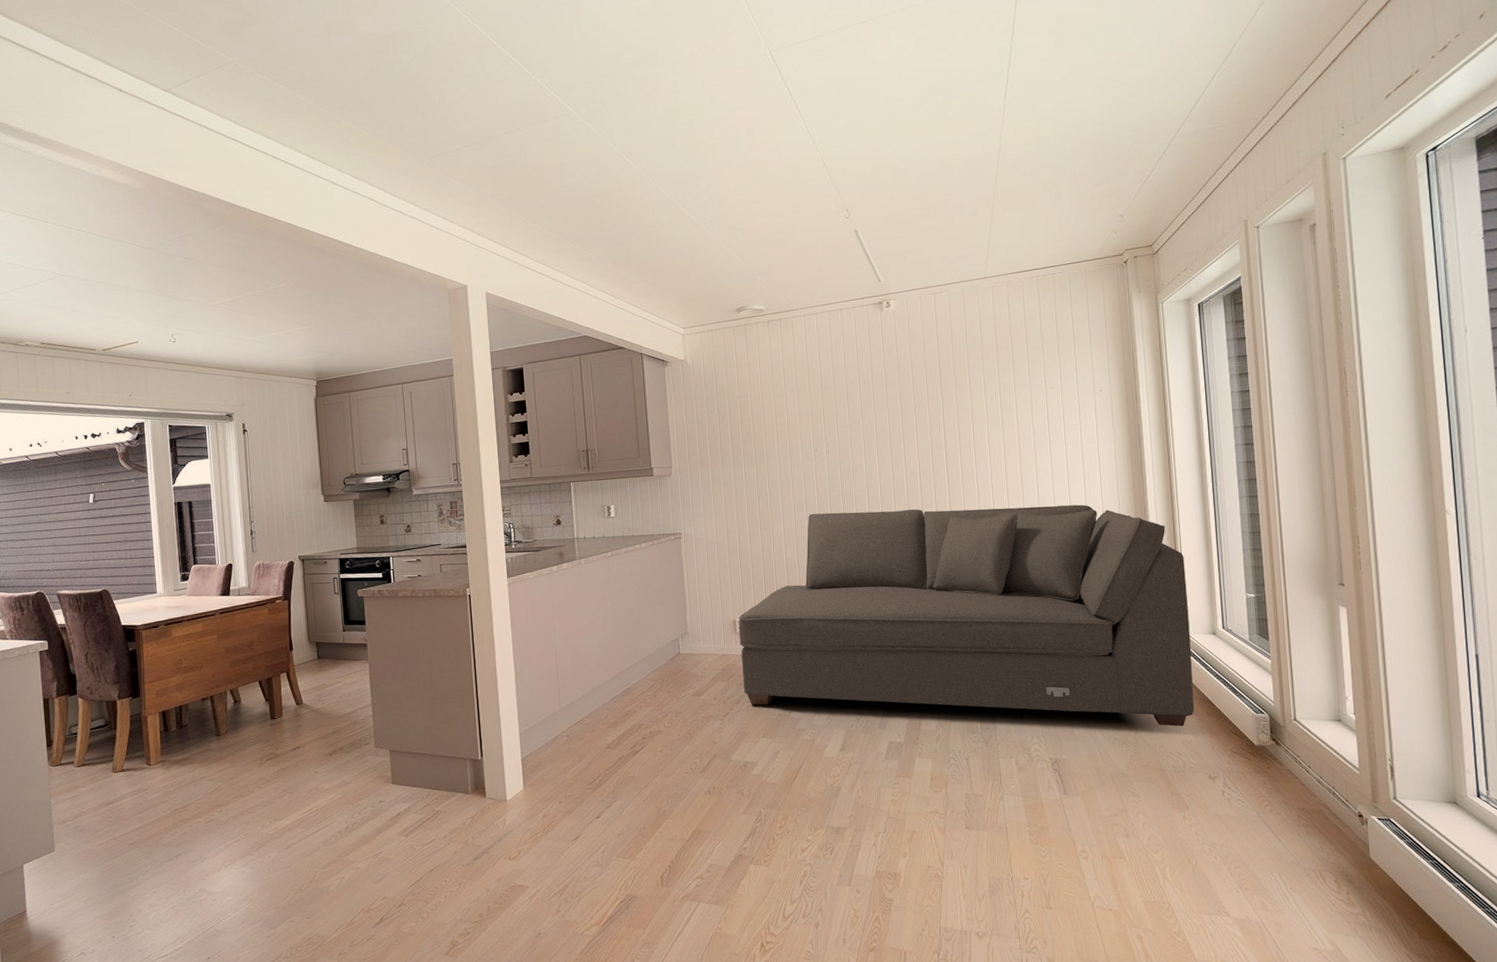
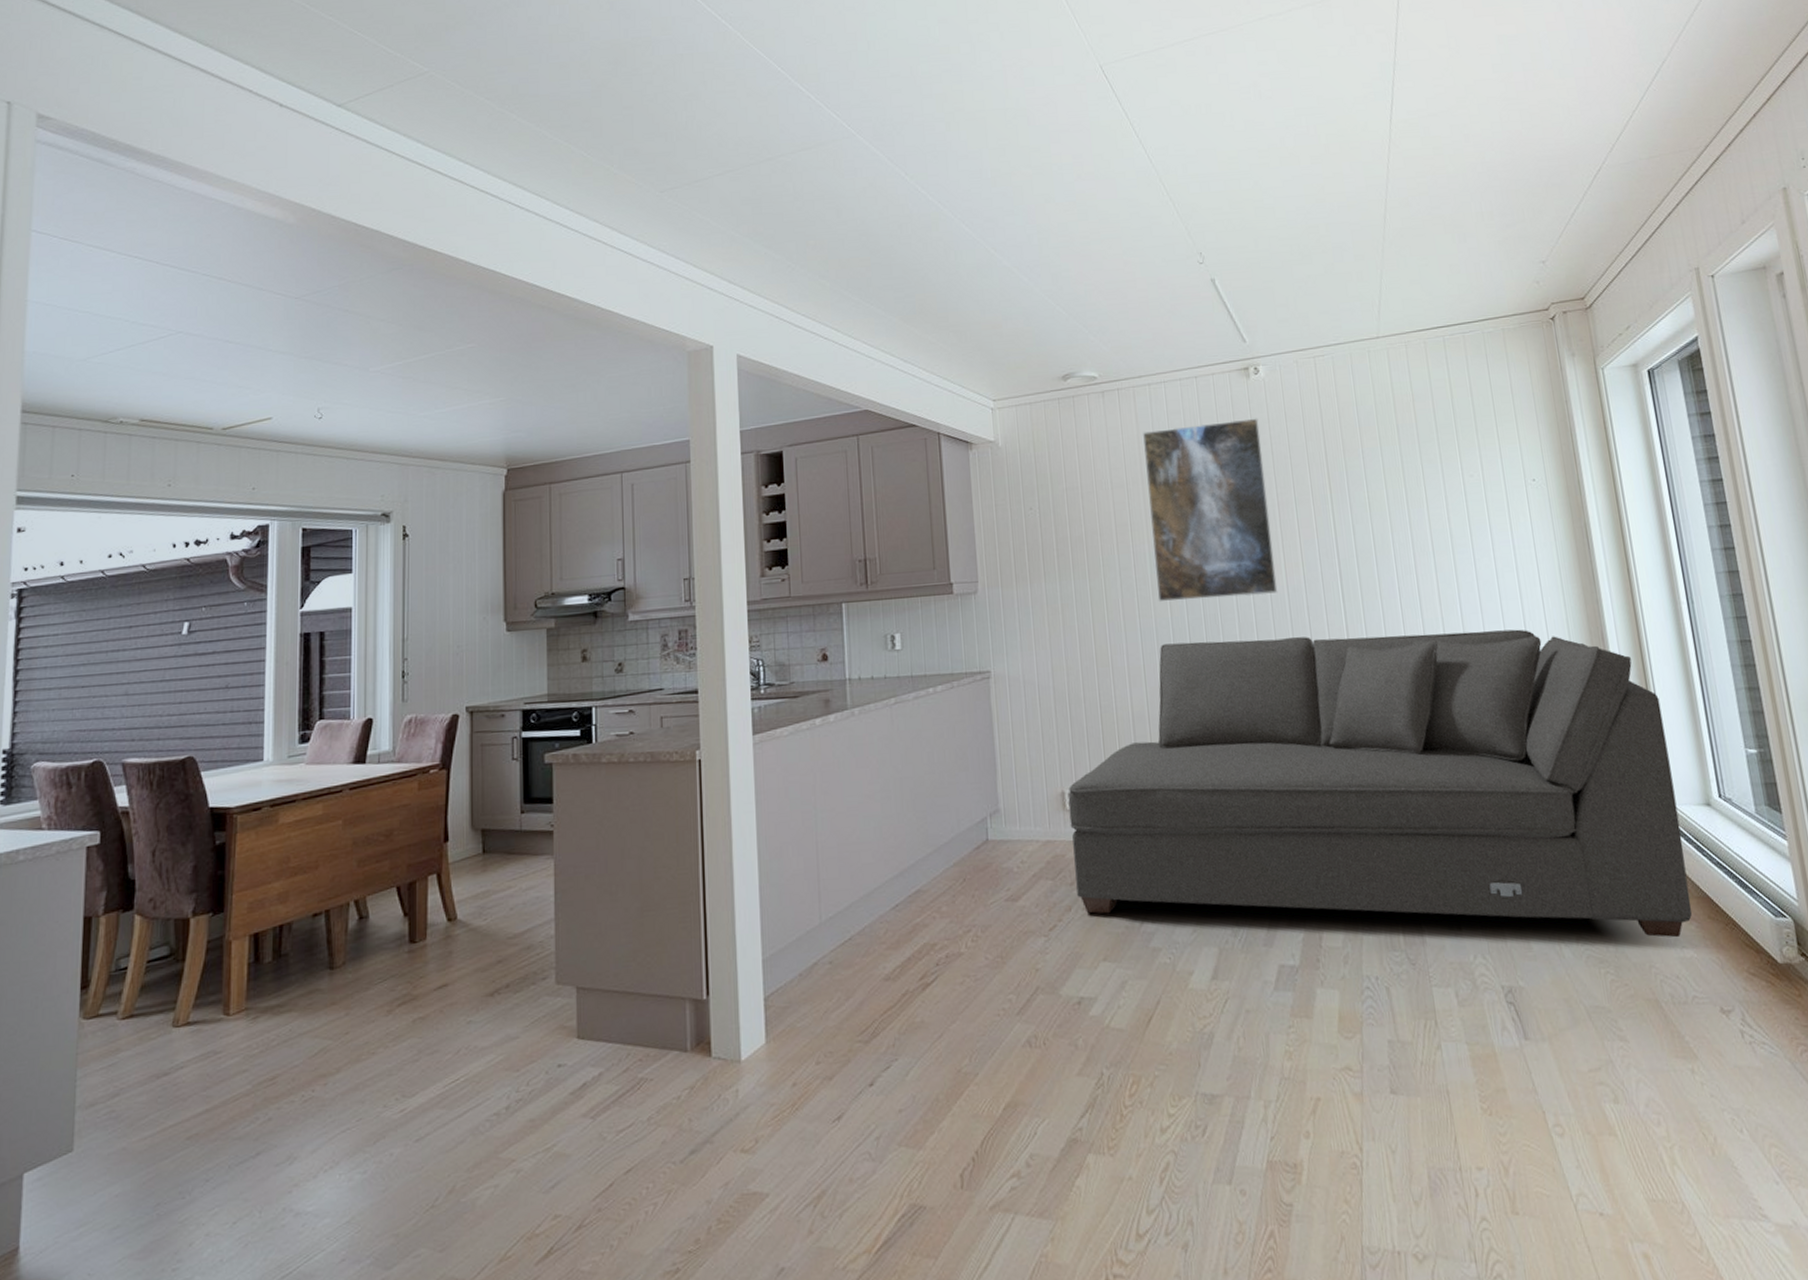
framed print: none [798,342,899,483] -> present [1142,418,1278,603]

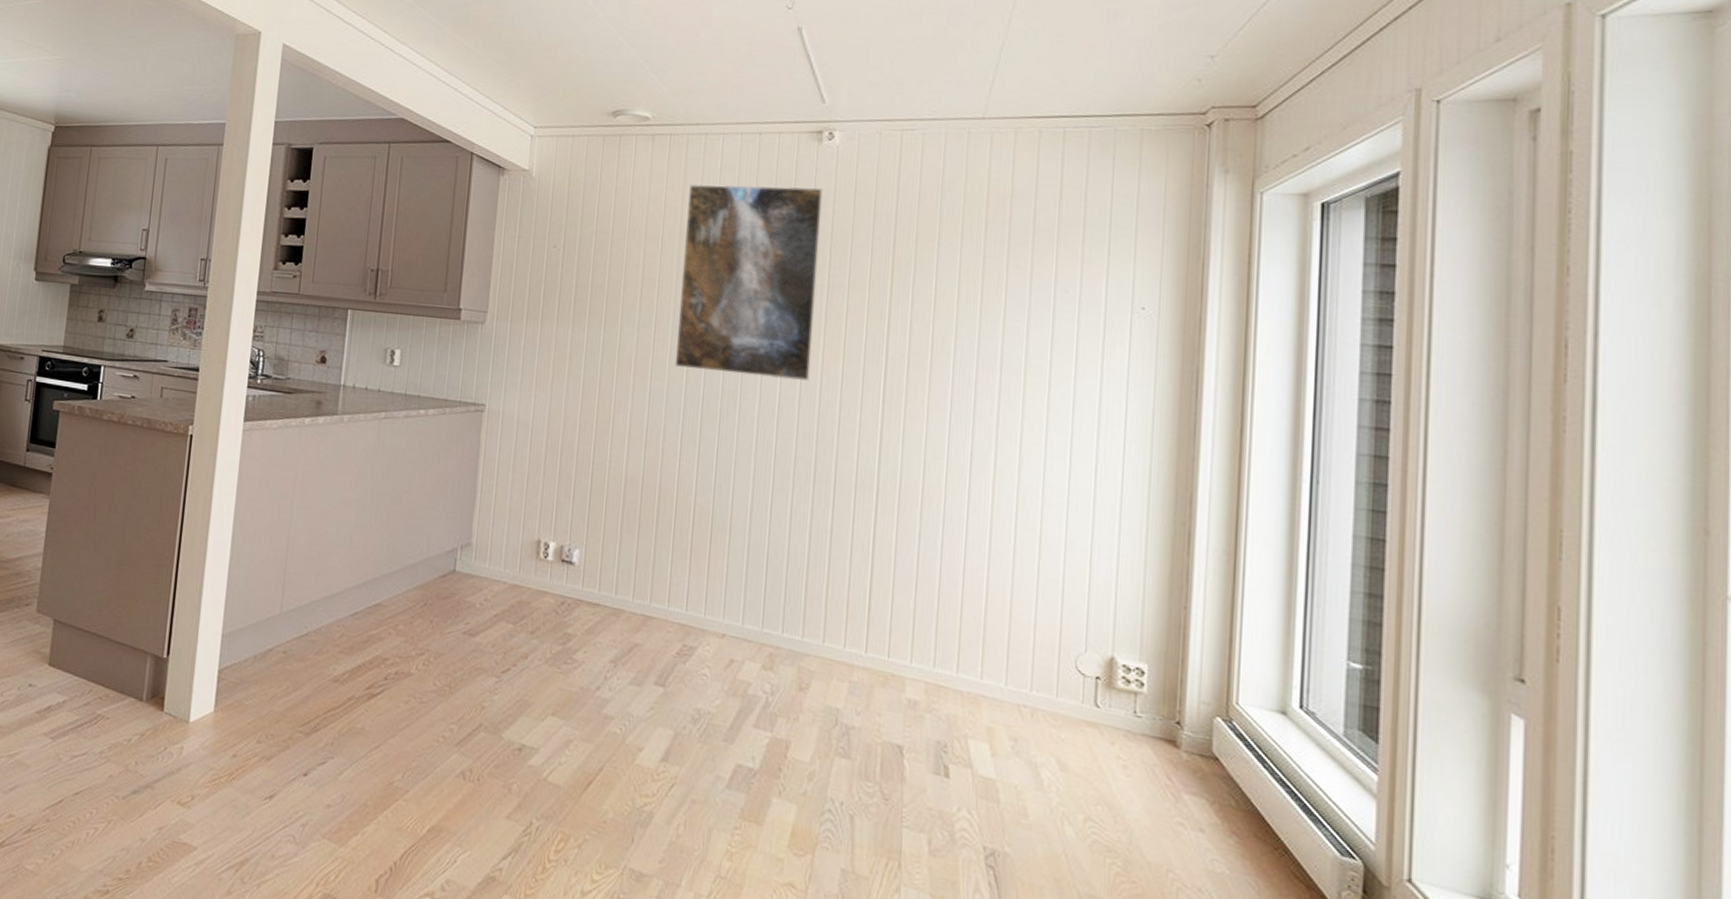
sofa: present [1068,629,1693,938] -> none [536,411,1248,848]

